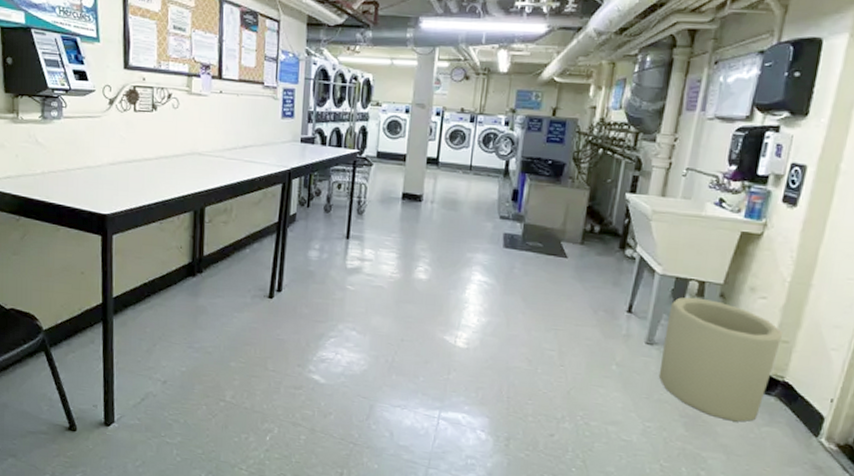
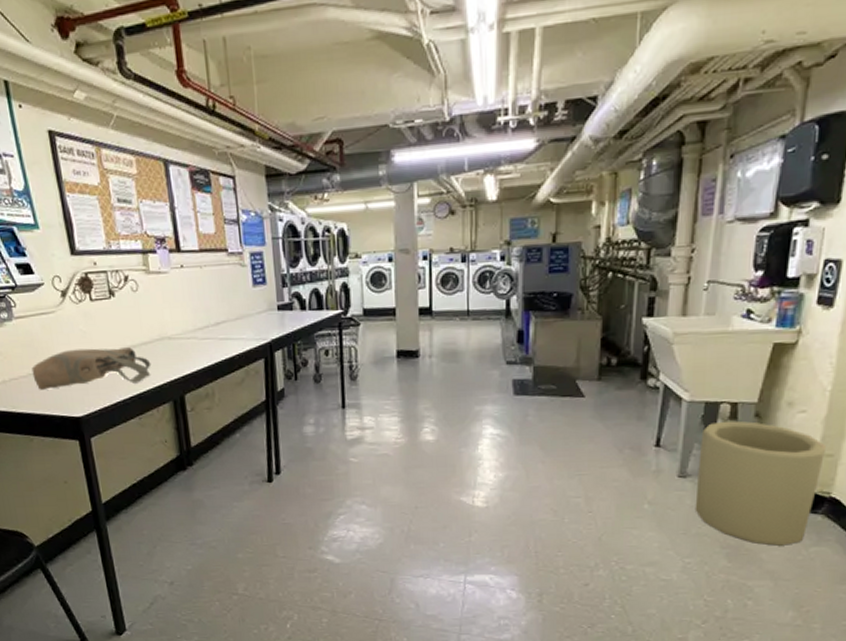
tote bag: none [70,152,179,191] -> present [31,347,151,390]

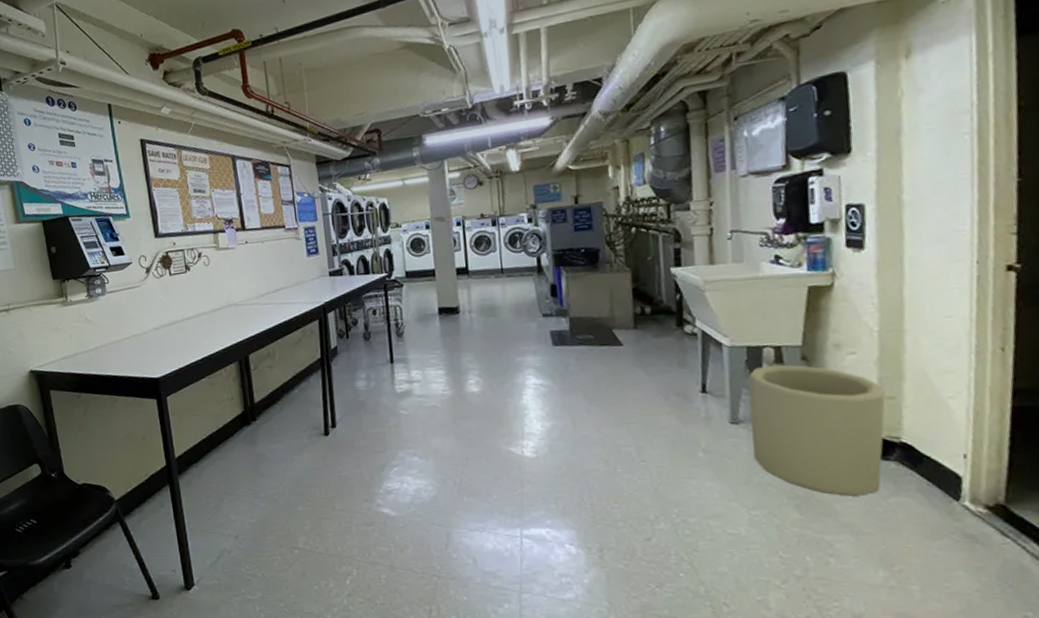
tote bag: present [31,347,151,390] -> none [119,314,220,355]

